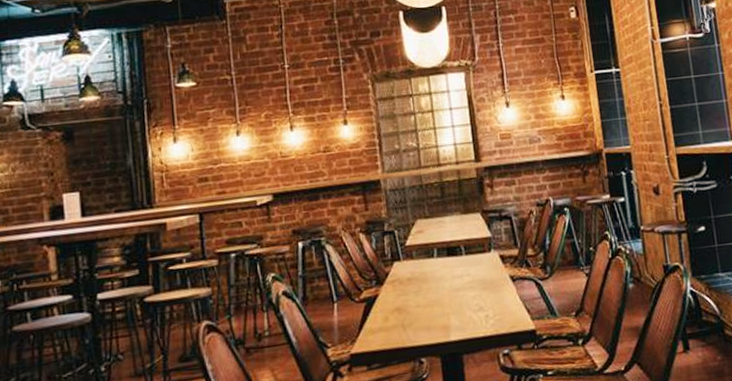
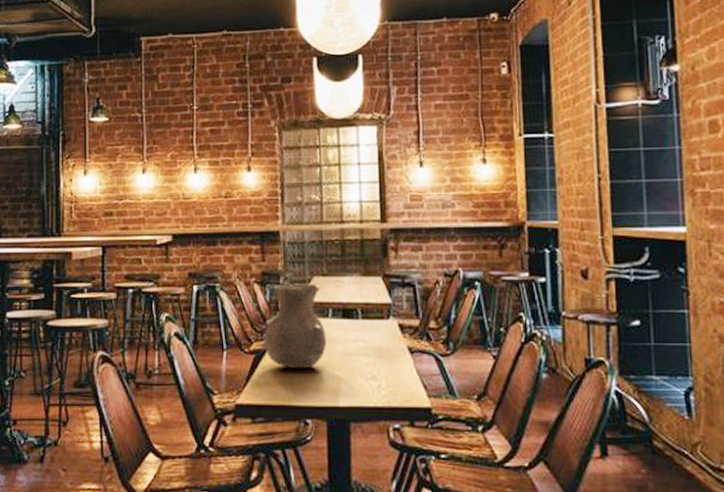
vase: none [371,226,434,312] -> present [261,283,326,369]

